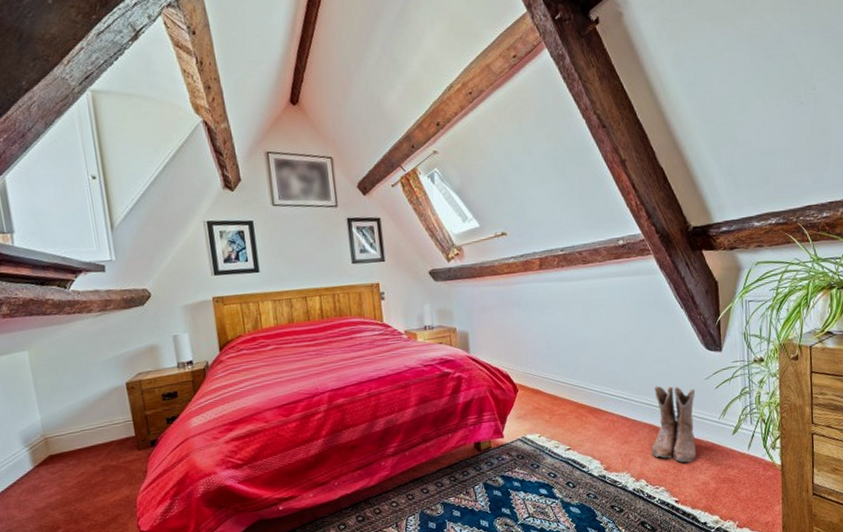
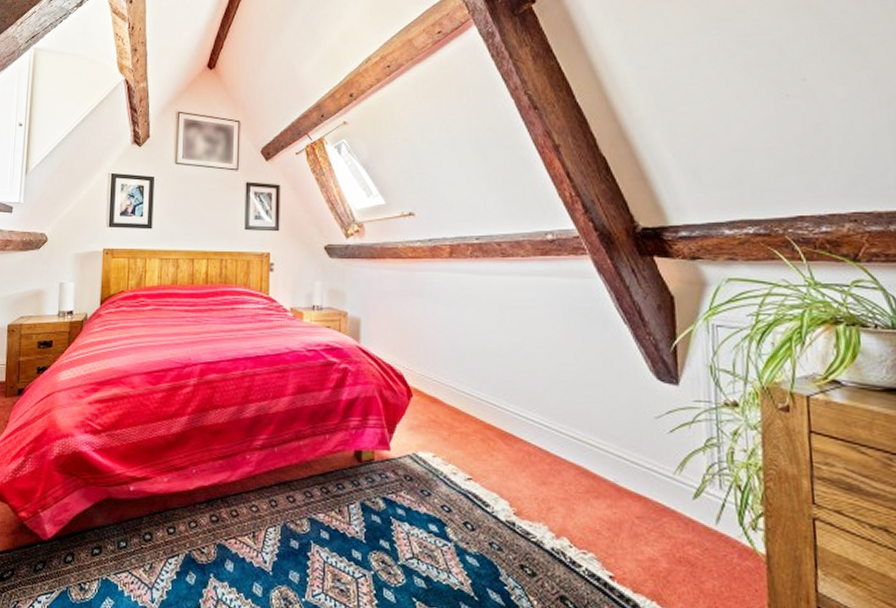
boots: present [651,385,697,463] -> none [578,416,642,527]

